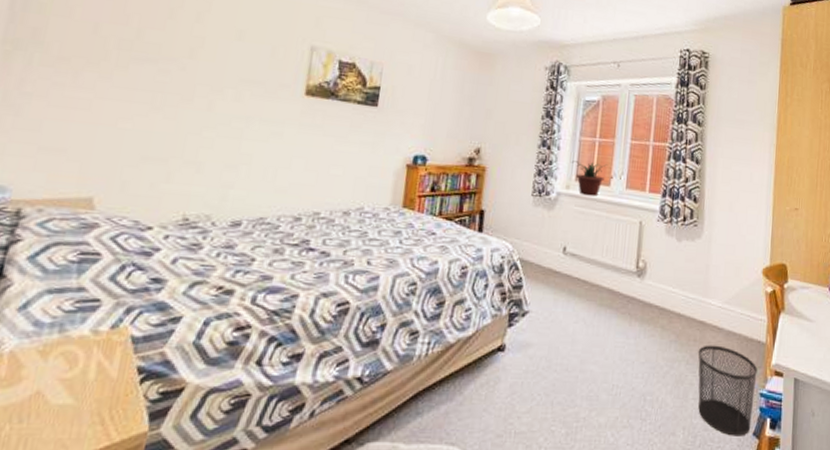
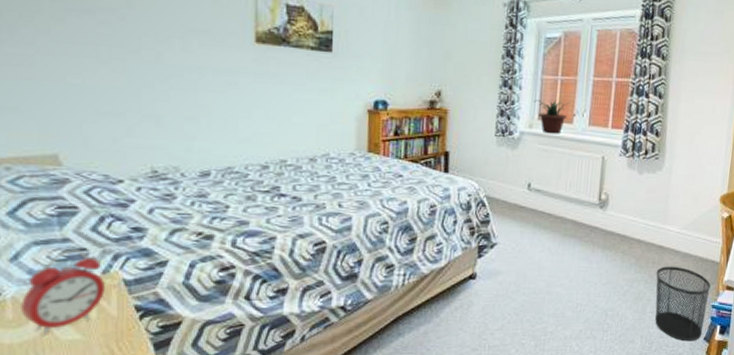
alarm clock: none [15,300,112,400] -> present [19,249,105,337]

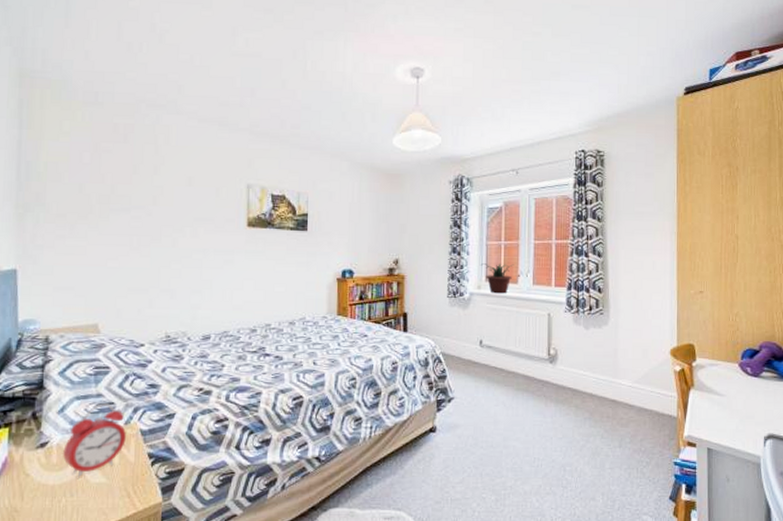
waste bin: present [655,266,711,341] -> none [611,420,670,500]

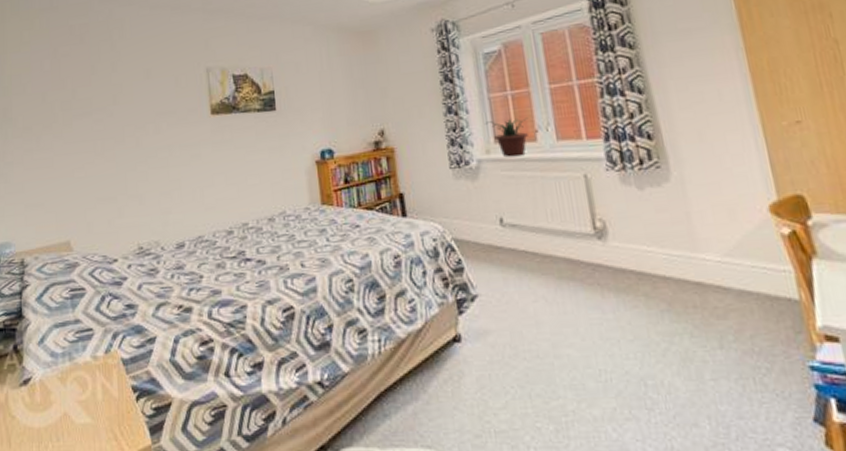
alarm clock: present [62,403,126,480] -> none [45,330,108,421]

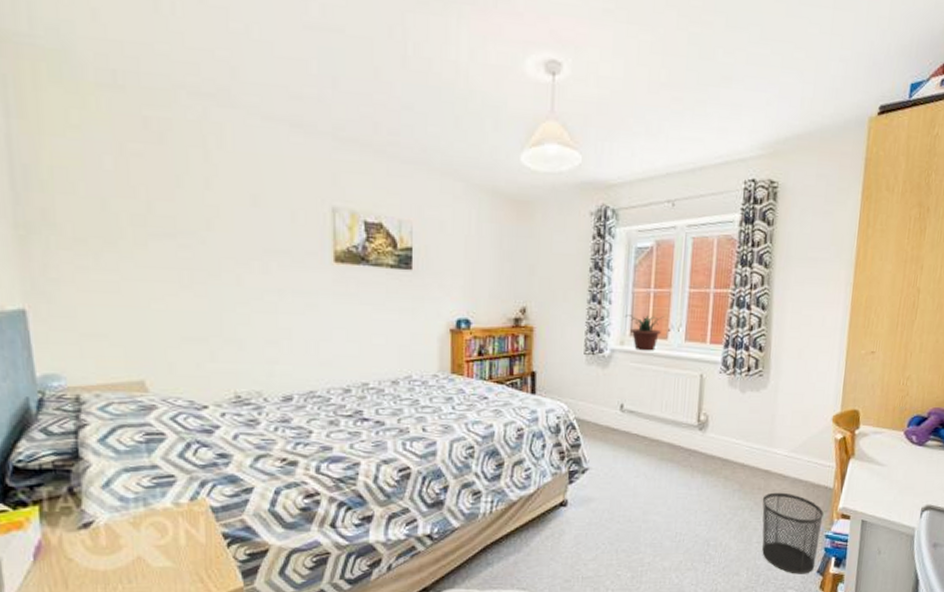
waste bin: none [702,309,808,425] -> present [762,492,824,574]

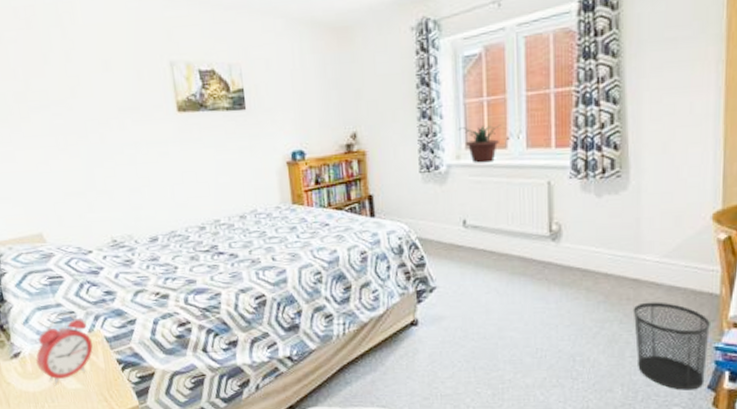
alarm clock: none [112,476,193,564] -> present [35,313,93,386]

